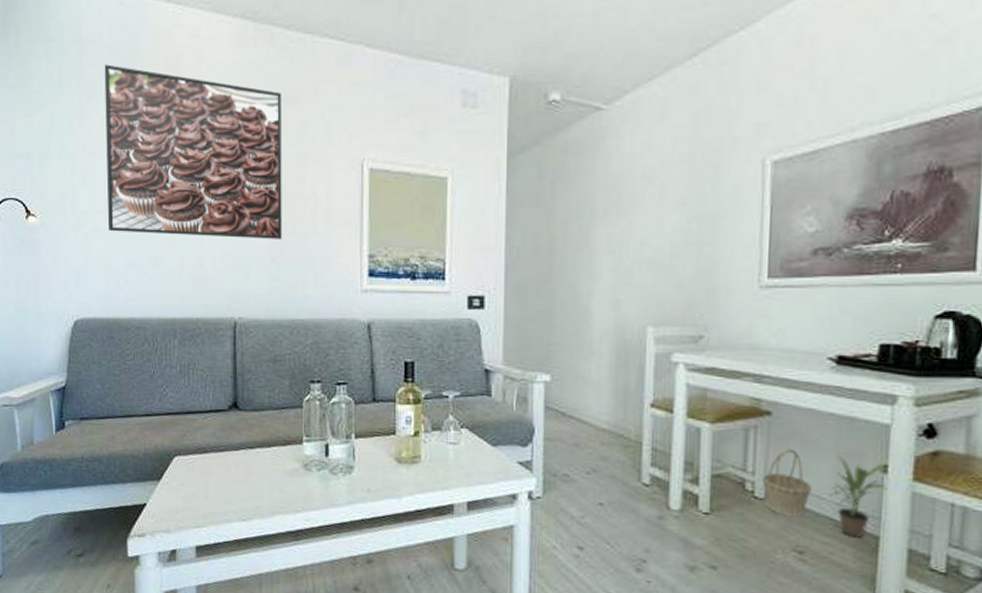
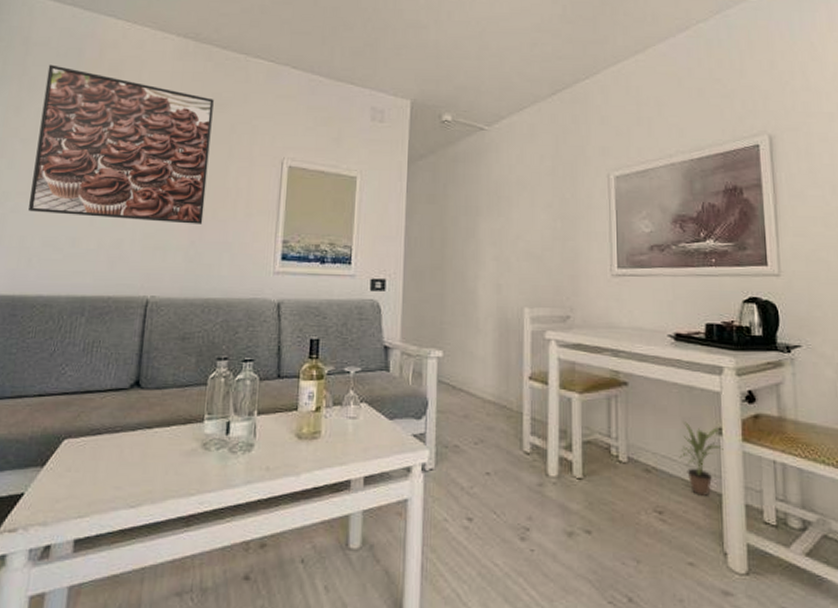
basket: present [761,448,812,517] -> none [624,414,664,479]

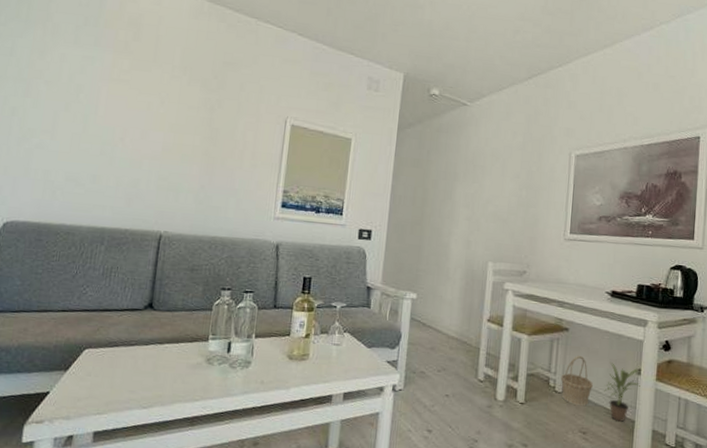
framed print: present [28,64,214,224] -> none [53,12,226,171]
basket: none [624,414,664,479] -> present [560,355,593,406]

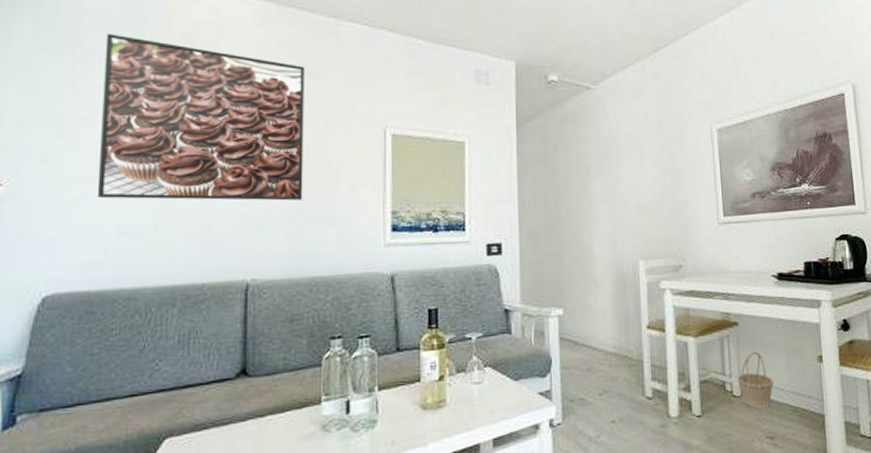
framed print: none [53,12,226,171] -> present [98,33,304,201]
potted plant: present [604,362,640,422] -> none [786,352,824,419]

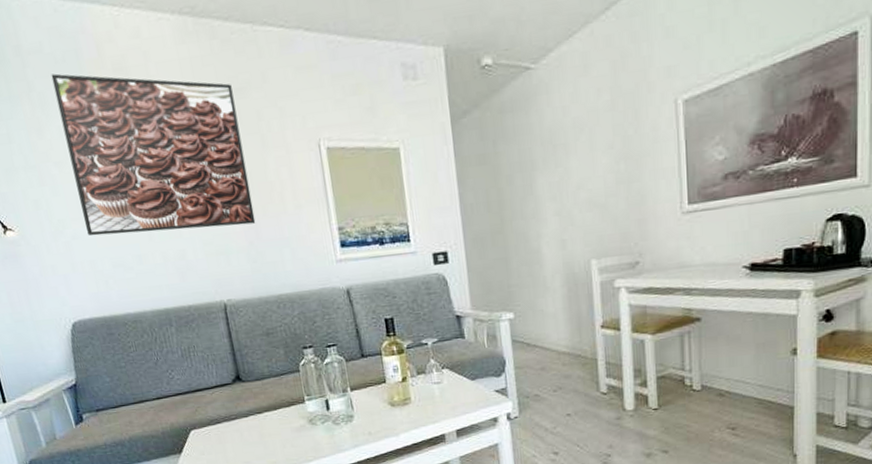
basket: present [737,350,773,409] -> none [697,345,738,402]

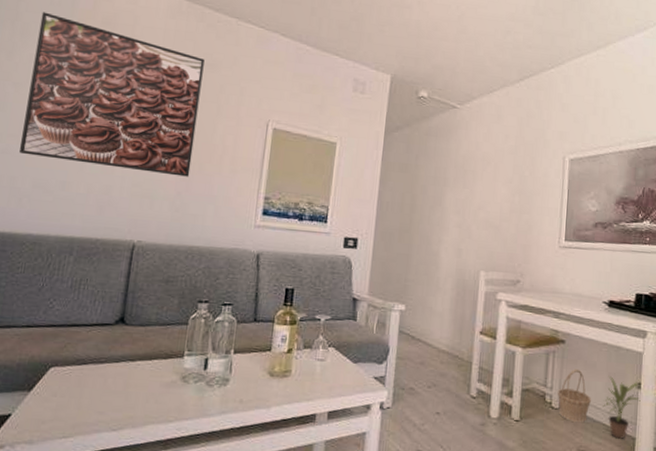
basket: none [697,345,738,402] -> present [557,368,591,423]
potted plant: none [752,345,797,410] -> present [603,376,641,439]

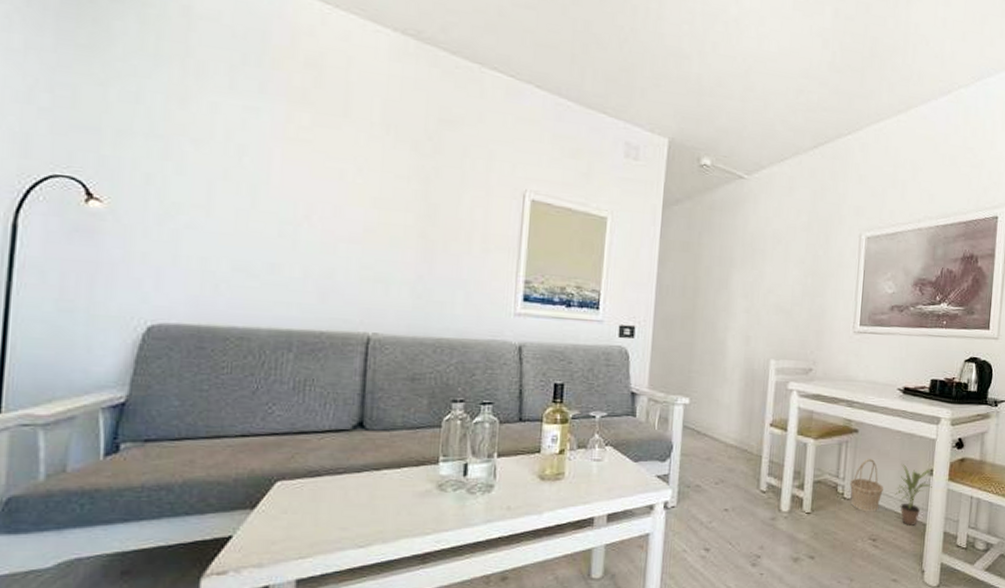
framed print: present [19,12,205,177] -> none [210,46,442,258]

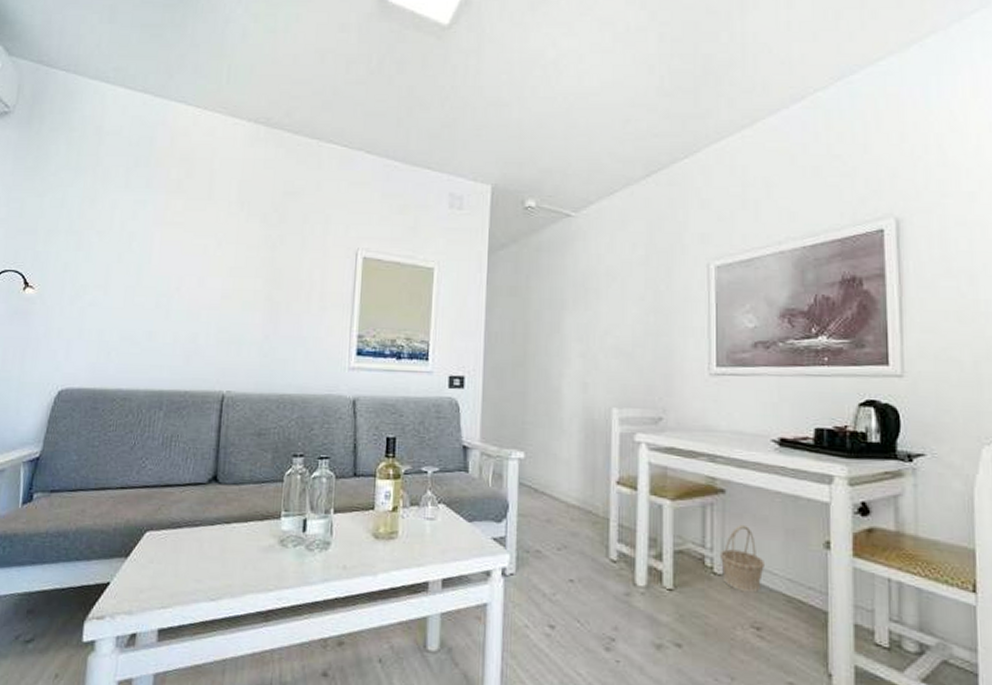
potted plant: present [895,464,932,526] -> none [781,533,831,613]

